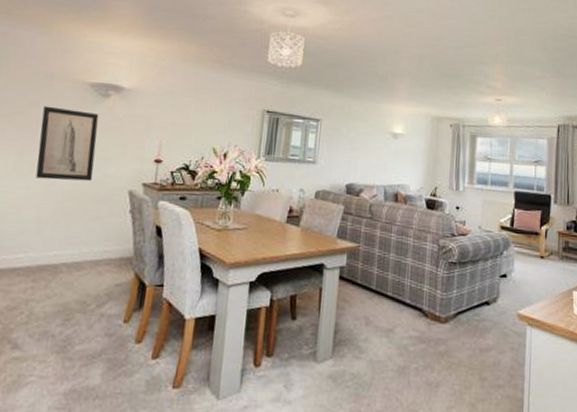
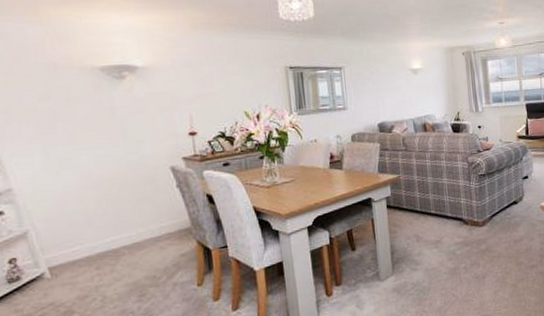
wall art: present [35,105,99,182] -> none [56,97,130,172]

